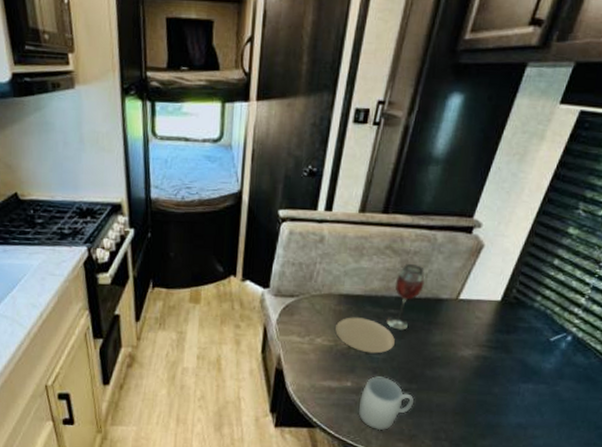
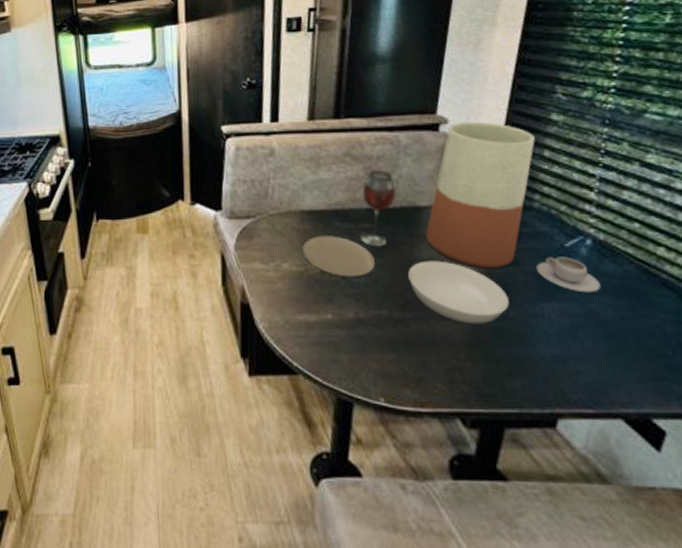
mug: present [358,376,415,431] -> none [345,305,414,375]
bowl: none [420,344,496,397] -> present [408,260,509,325]
vase: none [441,227,550,354] -> present [425,121,535,268]
teacup: none [523,348,569,378] -> present [536,257,602,293]

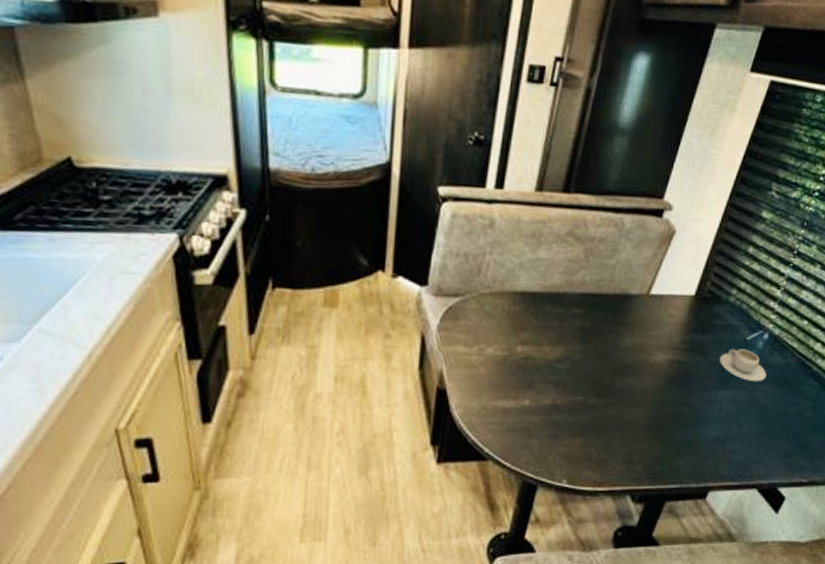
plate: present [302,236,375,277] -> none [510,319,580,364]
wineglass: present [360,169,397,247] -> none [569,252,612,334]
bowl: present [408,260,509,325] -> none [608,348,691,410]
vase: present [425,121,535,268] -> none [631,210,744,358]

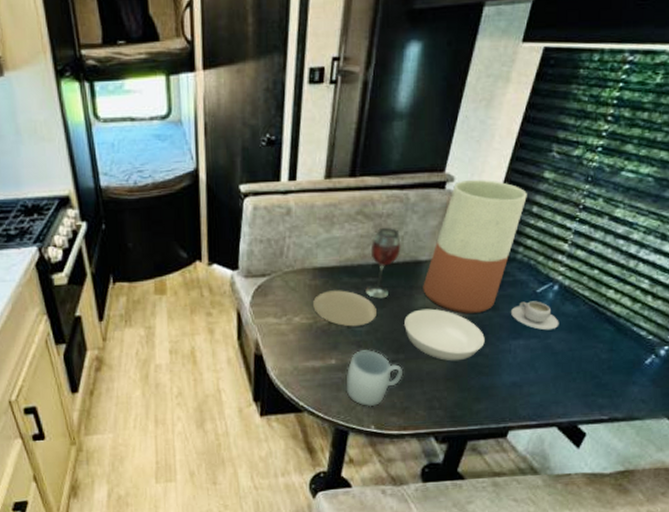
plate: none [510,319,580,364] -> present [313,290,376,327]
mug: none [538,391,603,458] -> present [346,350,404,407]
wineglass: none [569,252,612,334] -> present [365,227,401,299]
bowl: none [608,348,691,410] -> present [404,308,485,361]
vase: none [631,210,744,358] -> present [423,179,527,314]

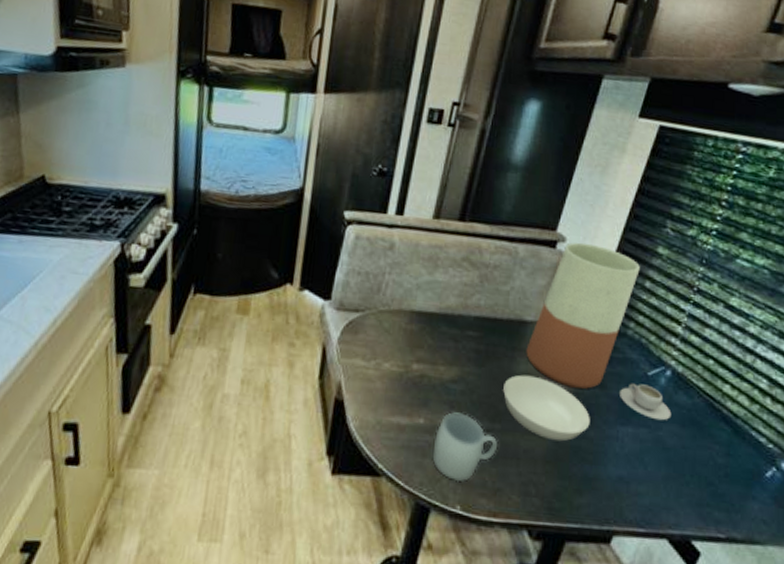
plate: present [313,290,376,327] -> none [406,338,474,384]
wineglass: present [365,227,401,299] -> none [464,278,507,357]

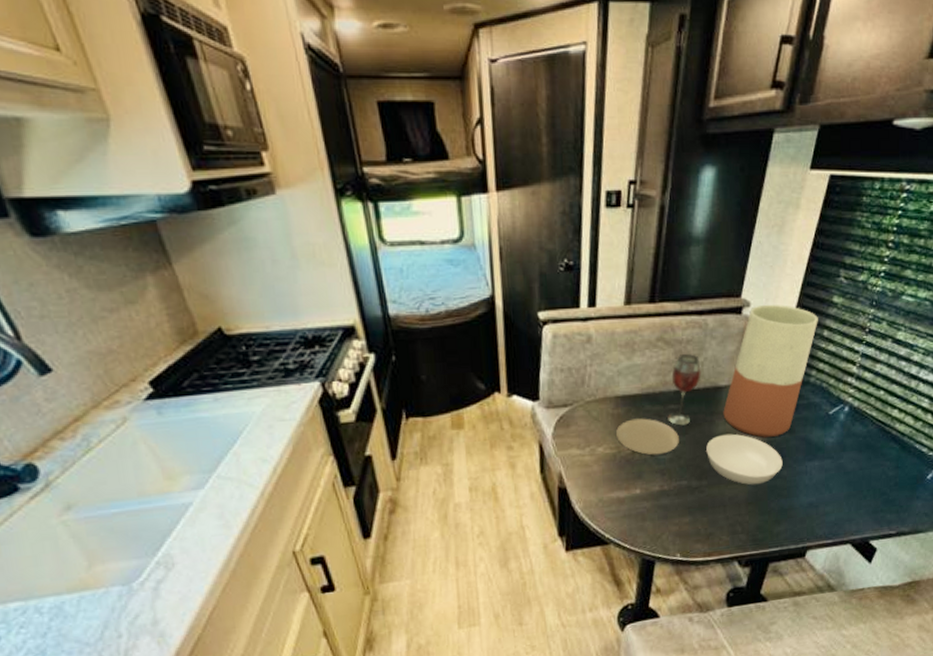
plate: none [406,338,474,384] -> present [616,418,679,456]
mug: present [432,412,498,483] -> none [651,477,707,536]
wineglass: none [464,278,507,357] -> present [668,353,701,426]
teacup: present [620,383,672,421] -> none [806,422,850,451]

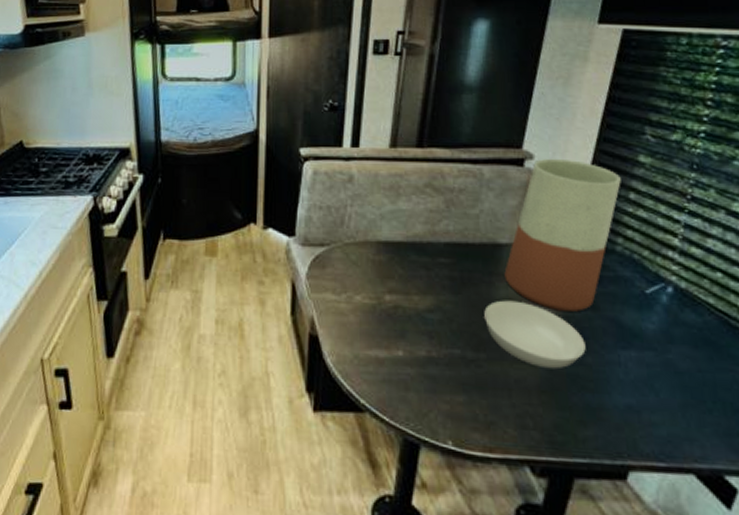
plate: present [616,418,679,456] -> none [377,268,451,314]
wineglass: present [668,353,701,426] -> none [437,203,477,284]

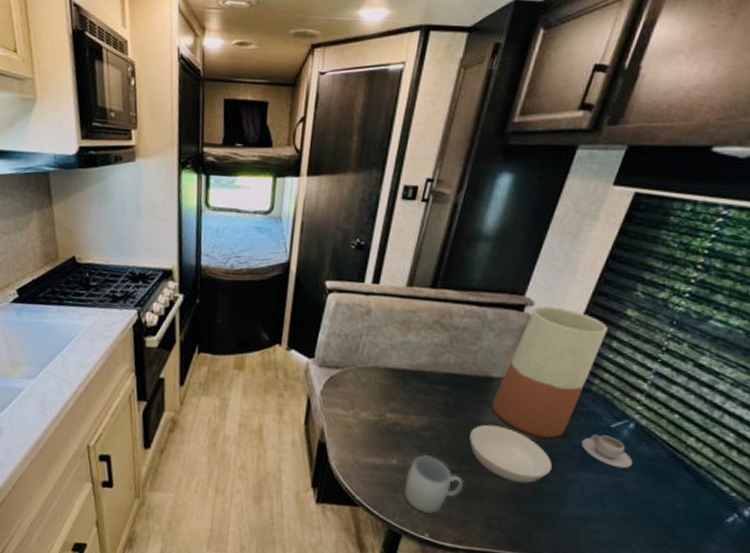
mug: none [415,343,486,417] -> present [403,455,464,515]
teacup: none [615,303,680,343] -> present [582,434,633,469]

